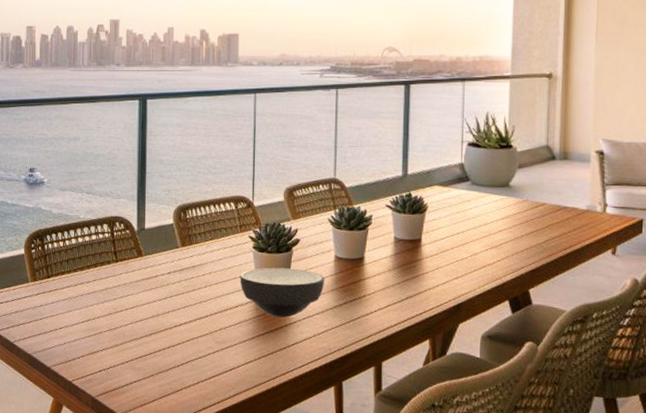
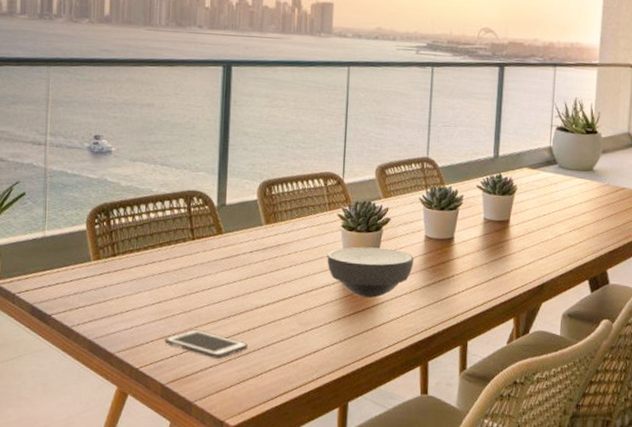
cell phone: none [93,346,168,374] -> present [164,329,248,359]

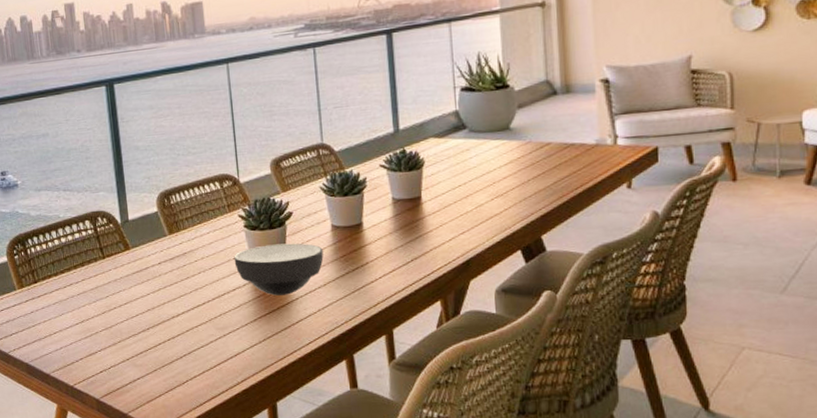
cell phone: present [164,329,248,359] -> none [92,344,170,370]

